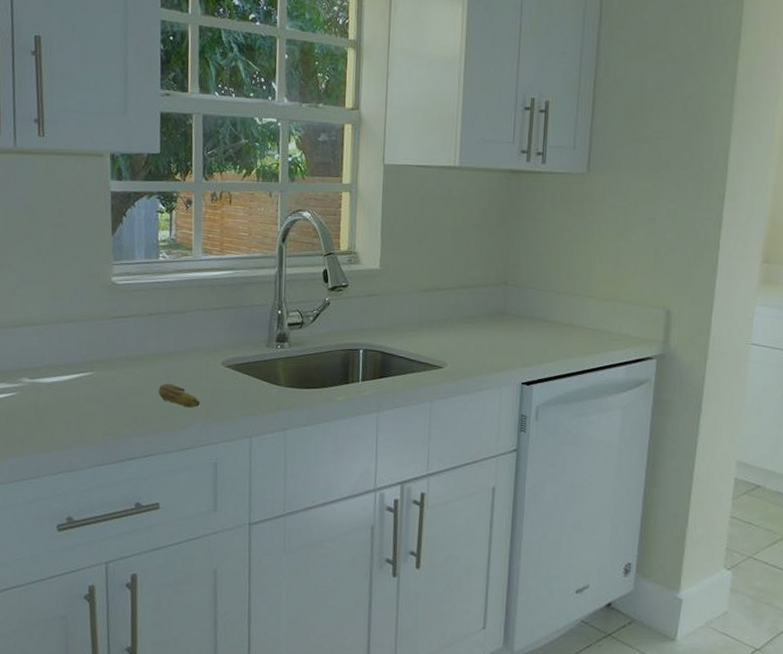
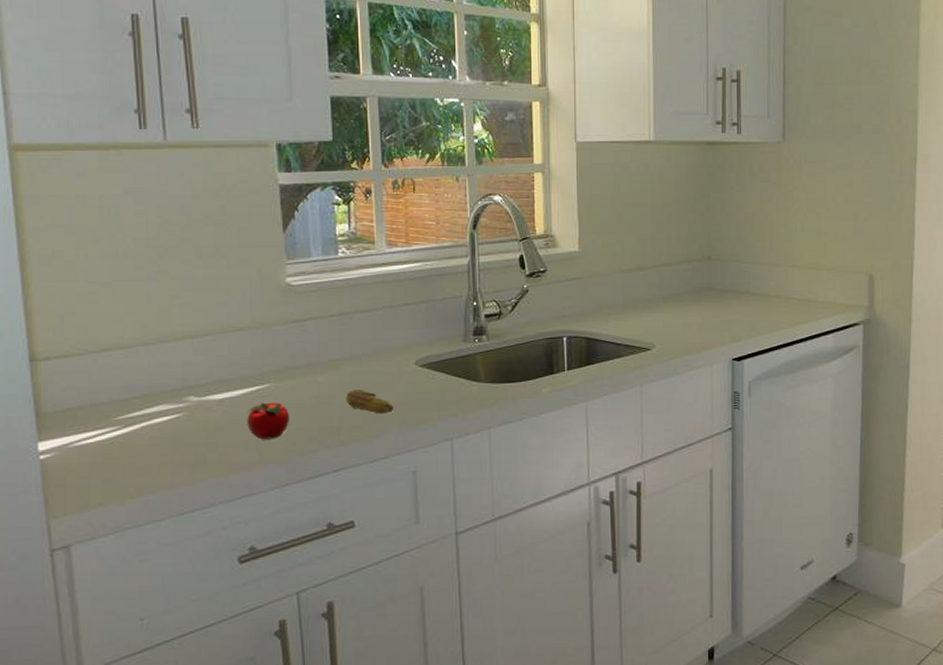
apple: none [71,388,109,422] -> present [247,402,290,440]

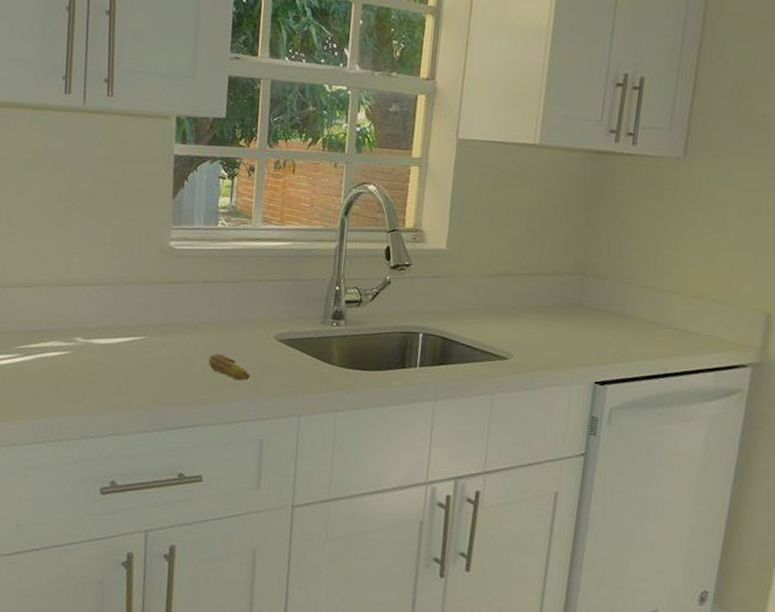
apple: present [247,402,290,440] -> none [121,352,159,388]

